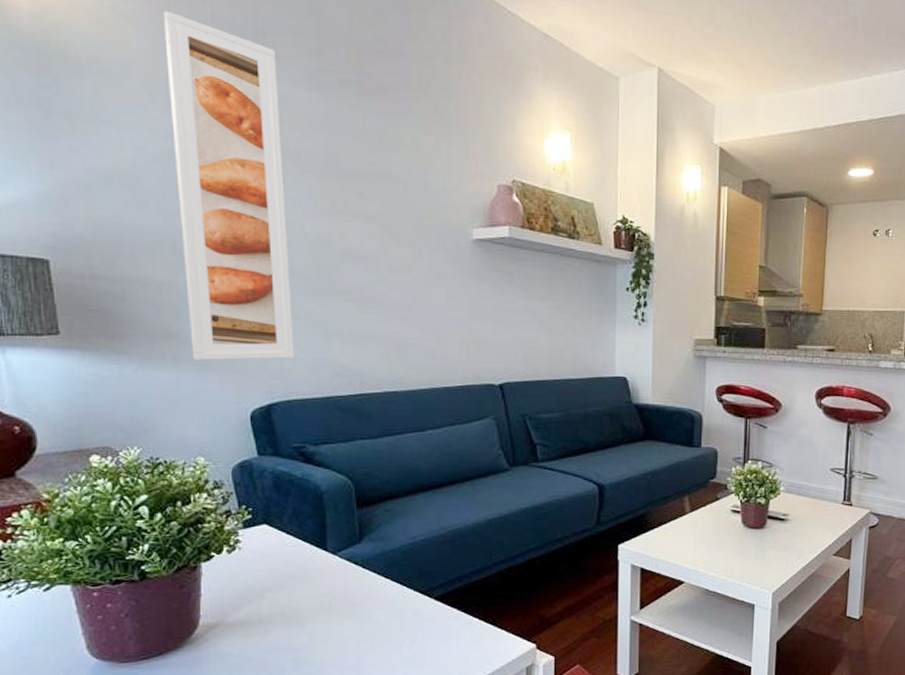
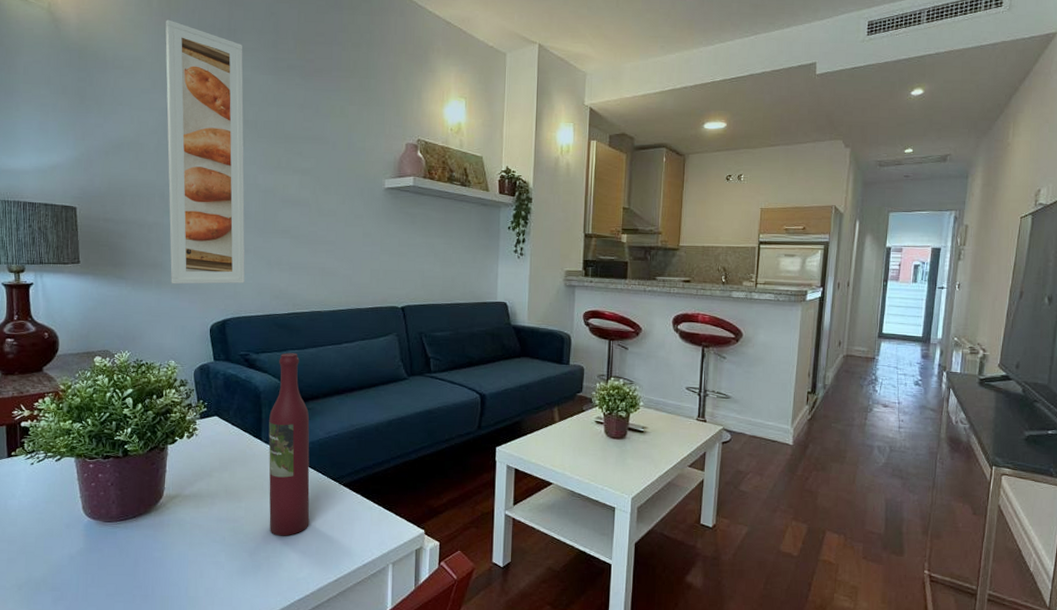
wine bottle: none [336,443,394,664] -> present [268,353,310,536]

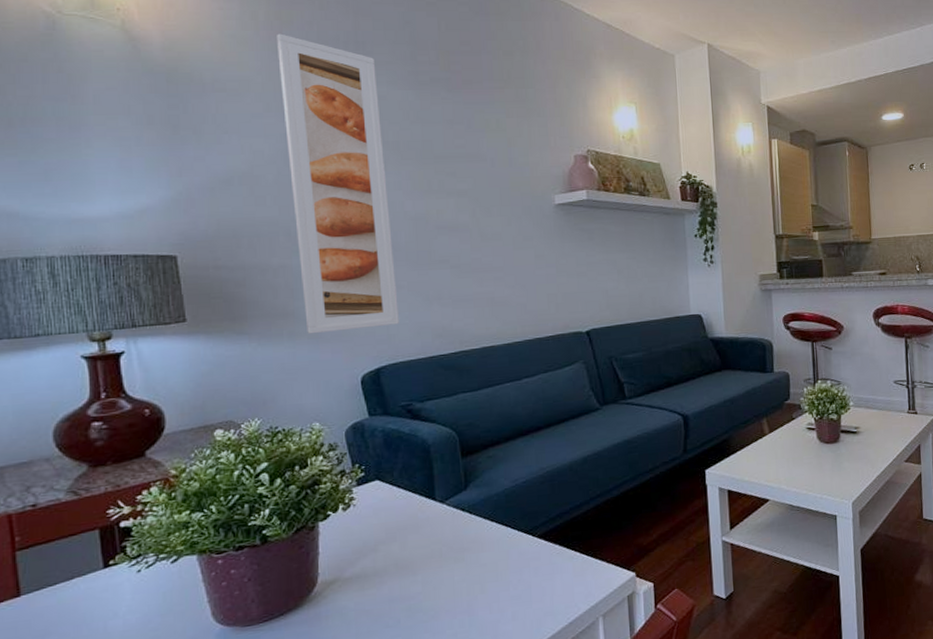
wine bottle: present [268,353,310,536] -> none [442,396,502,607]

